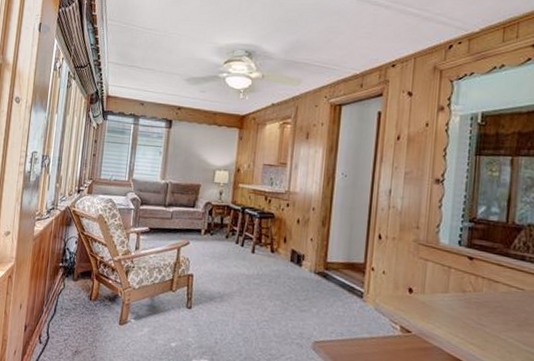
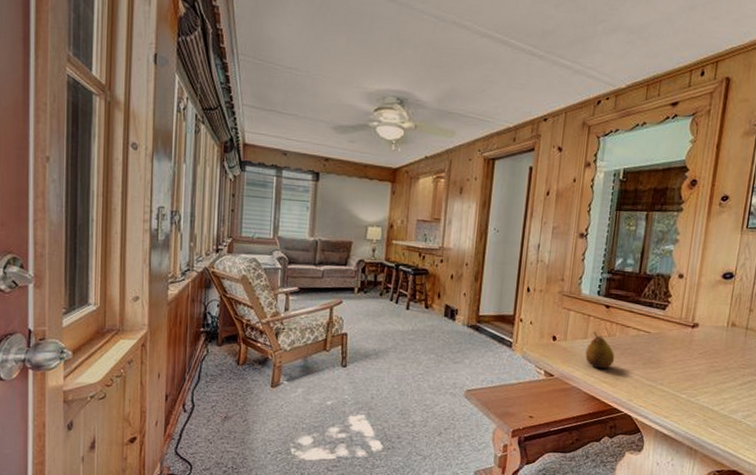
fruit: none [447,285,483,328] -> present [585,331,615,369]

